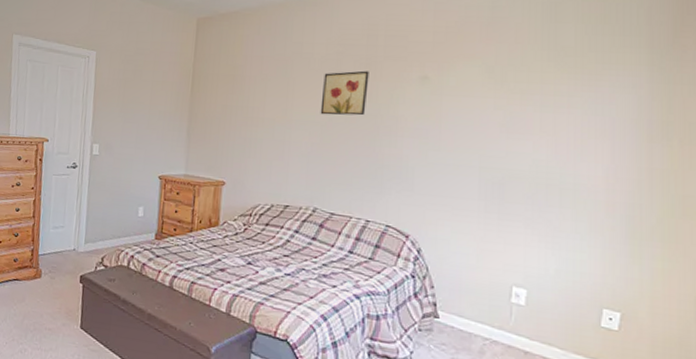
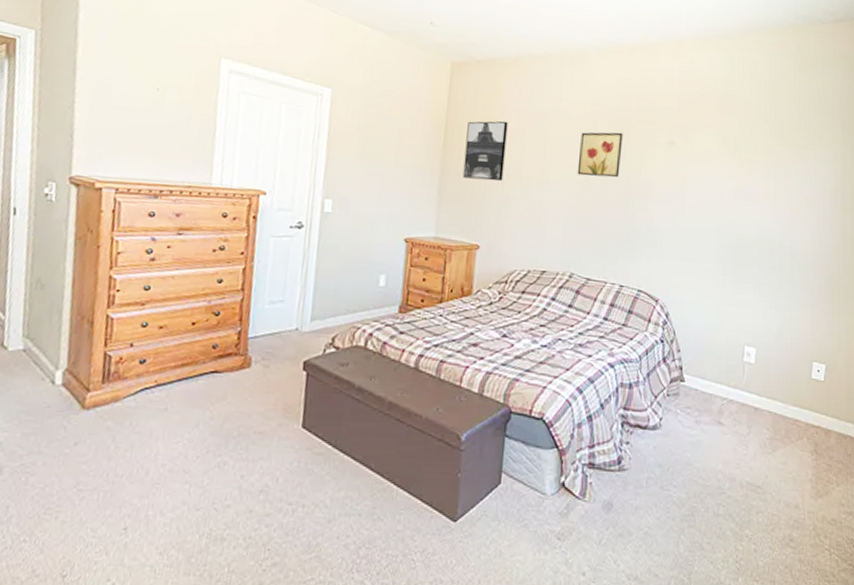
wall art: none [209,67,251,124] -> present [462,121,508,182]

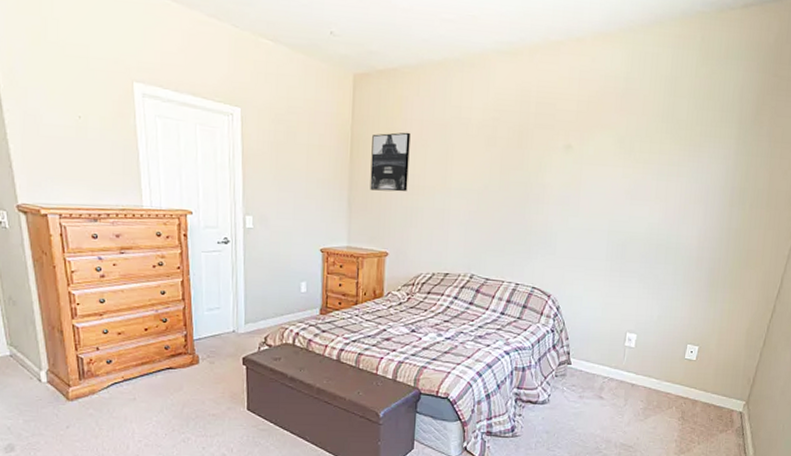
wall art: present [577,132,623,178] -> none [477,138,522,184]

